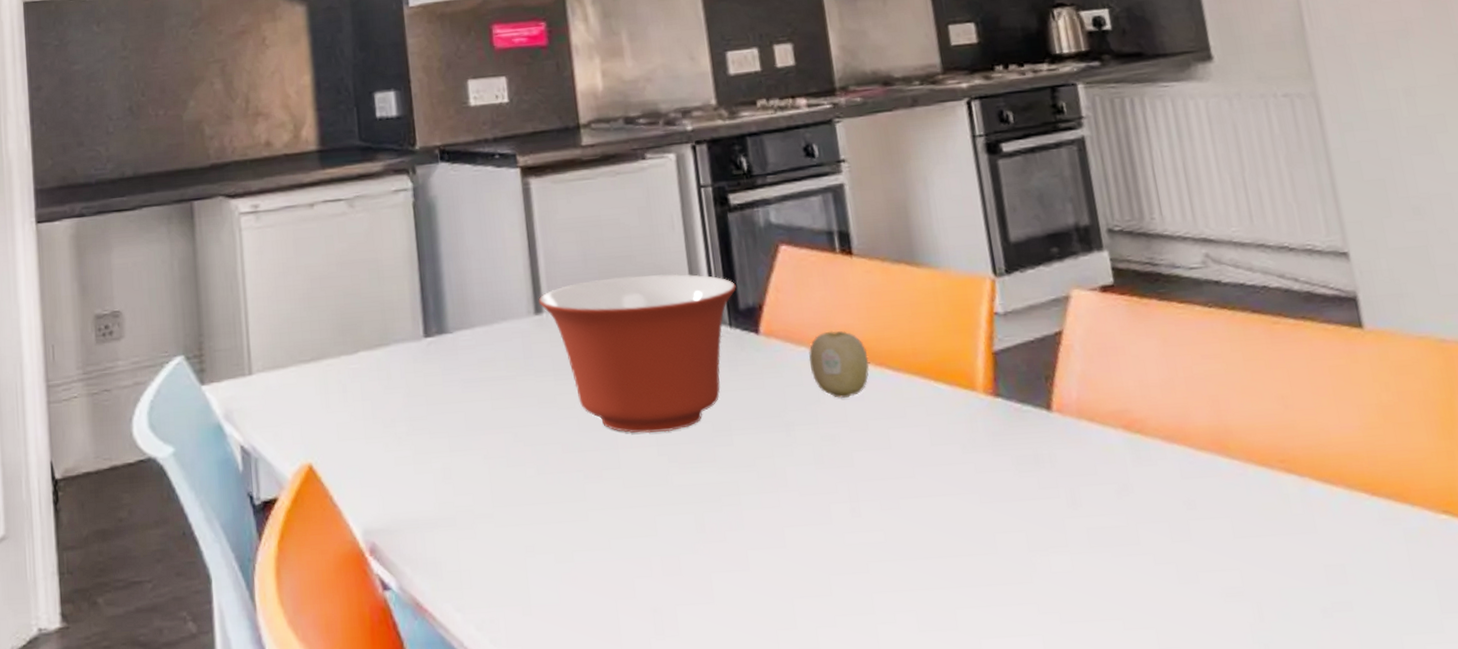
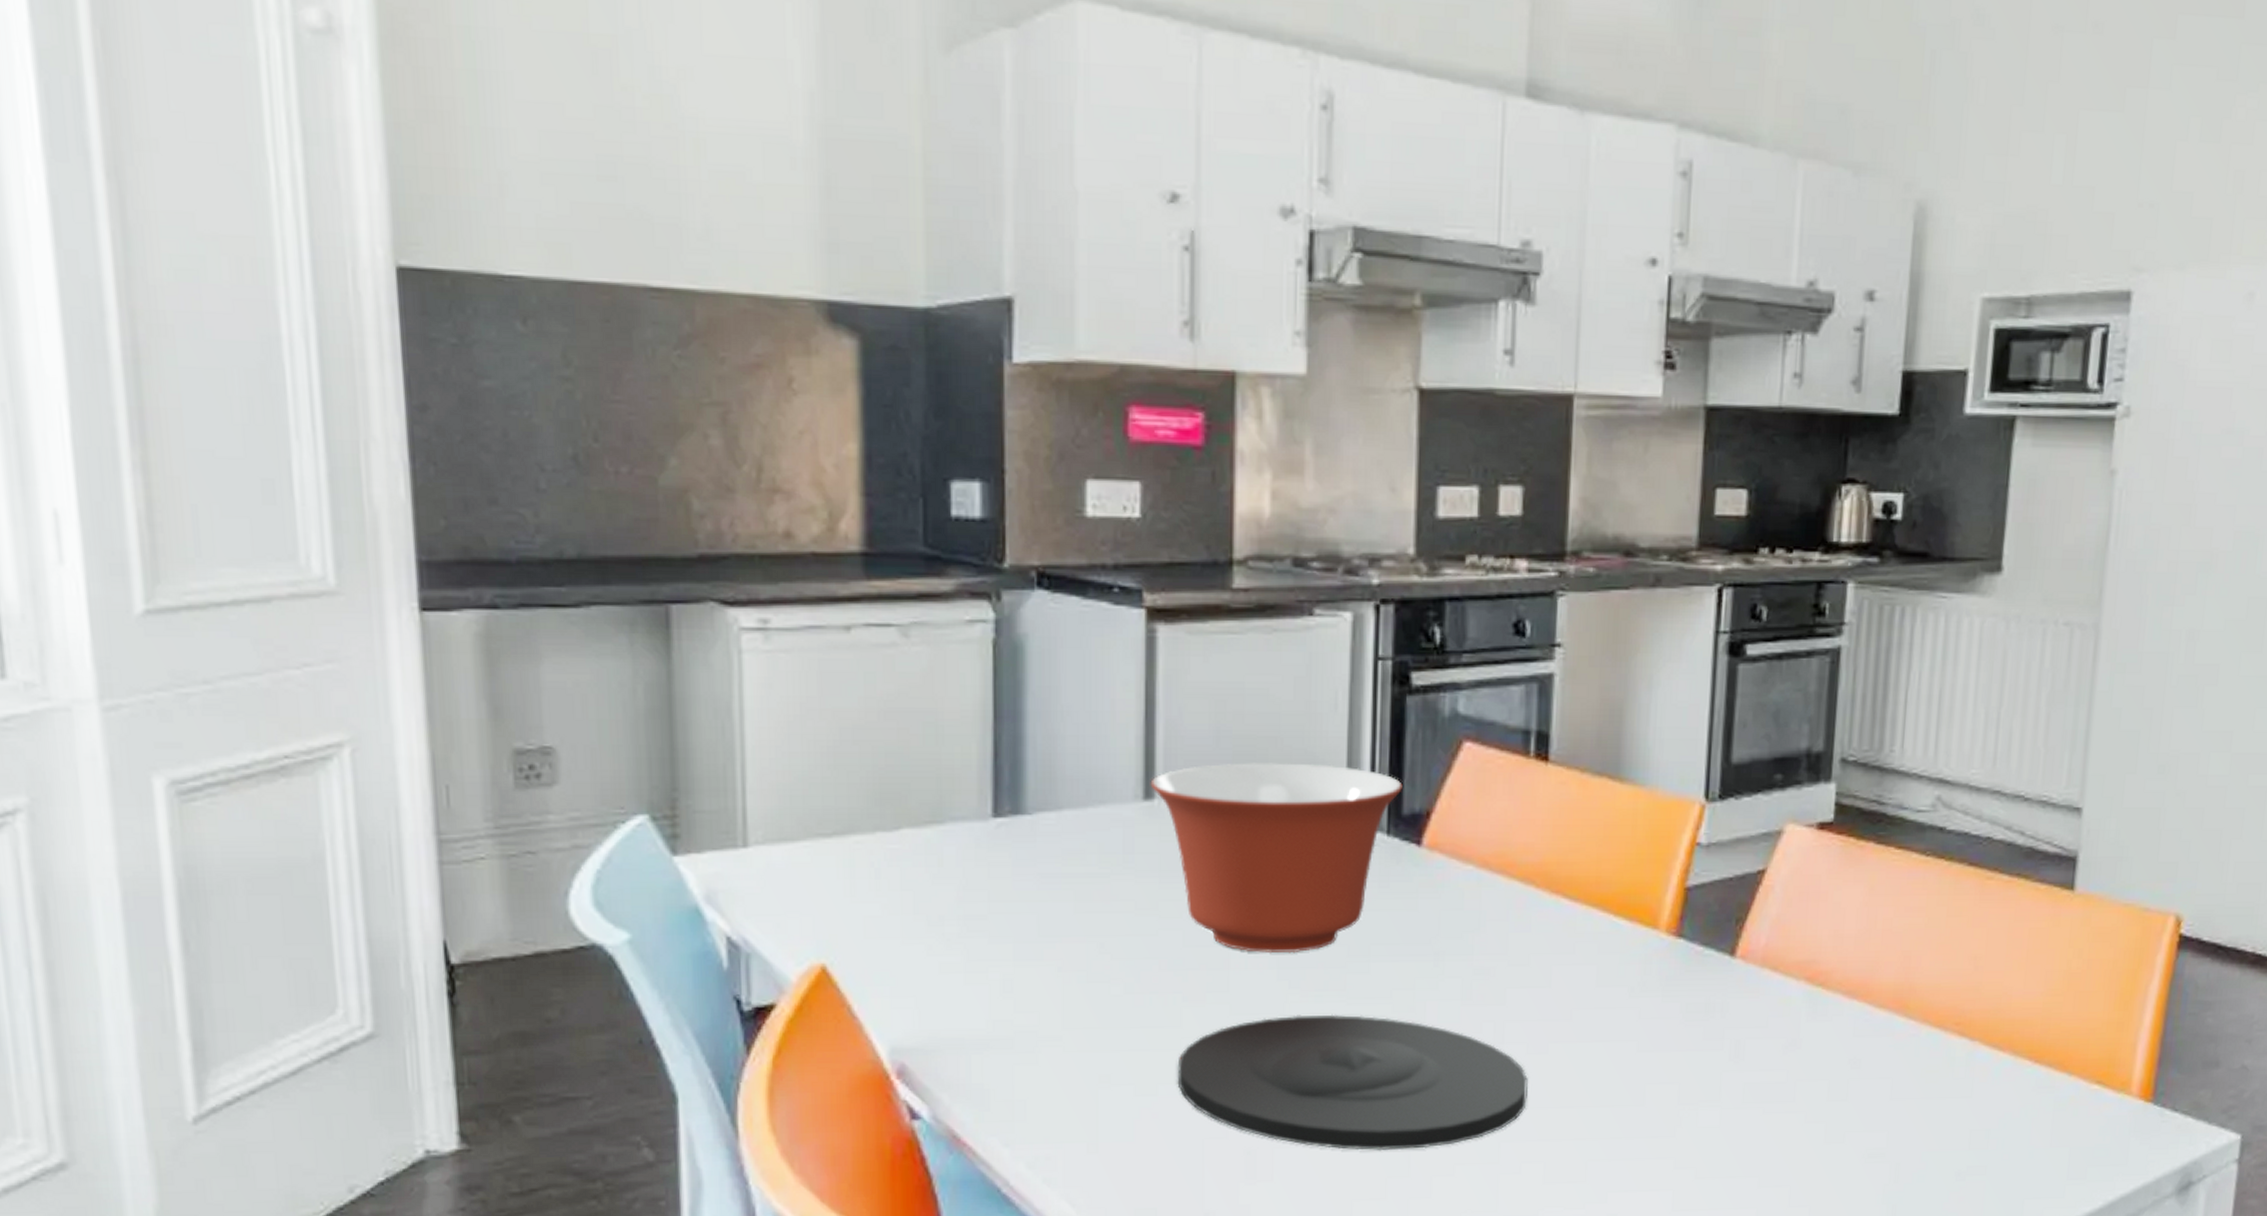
plate: none [587,482,890,606] -> present [1177,1014,1528,1151]
fruit: present [809,331,869,398] -> none [1475,849,1545,927]

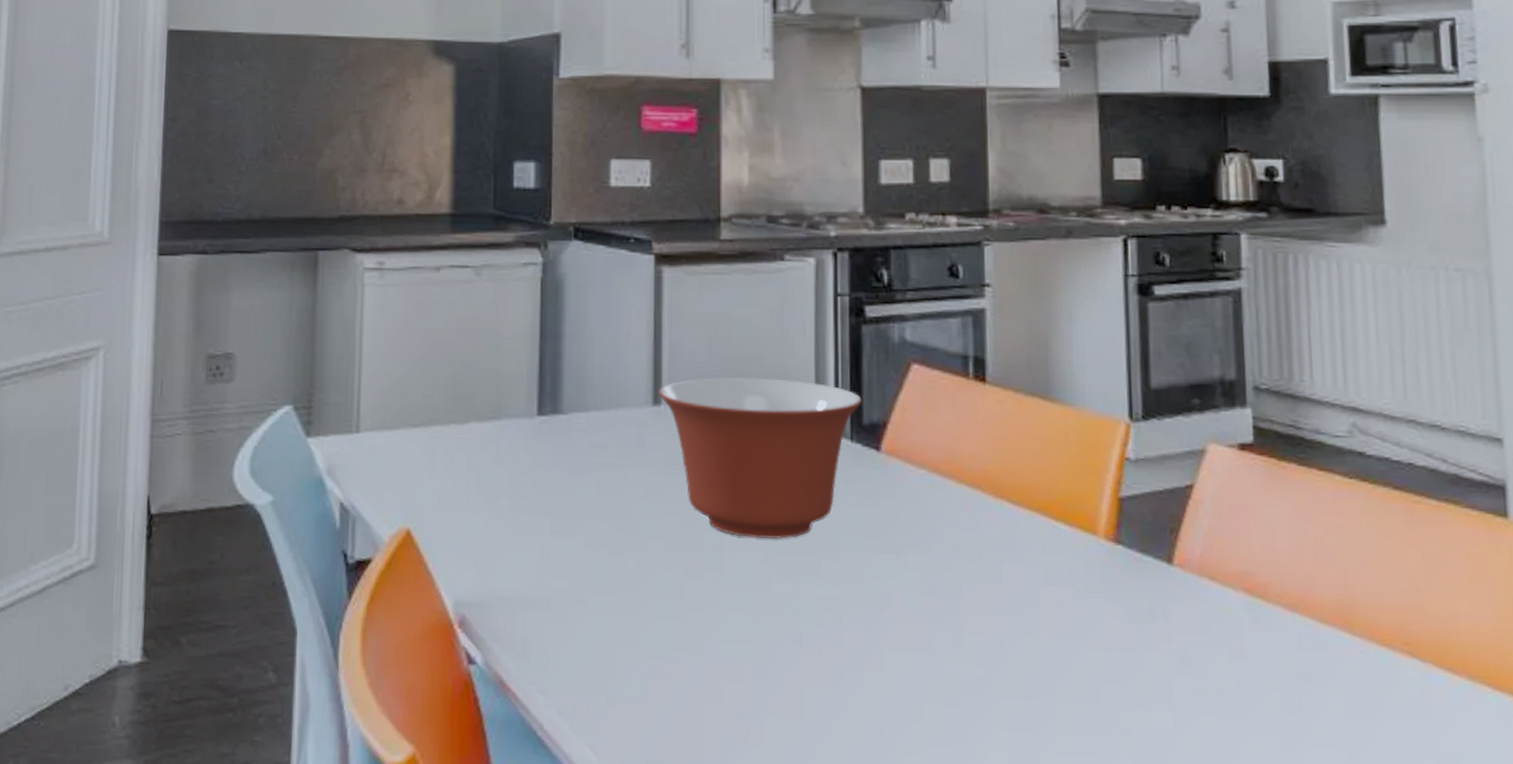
plate: present [1177,1014,1528,1151] -> none [680,594,987,727]

